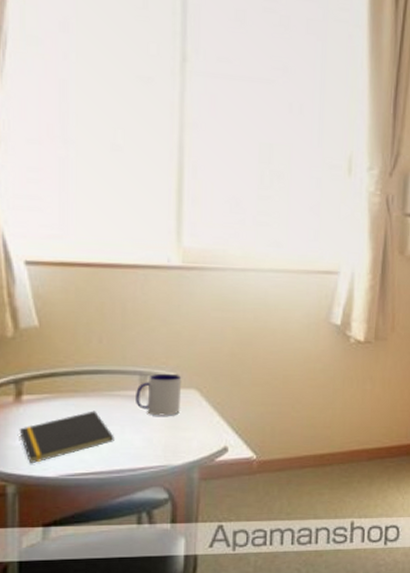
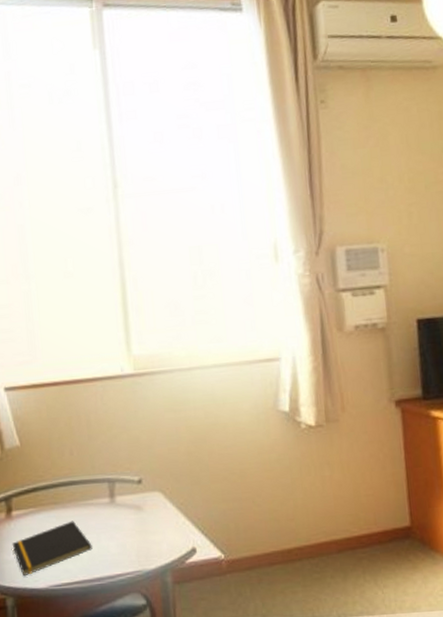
mug: present [136,373,182,416] -> none [106,478,147,521]

